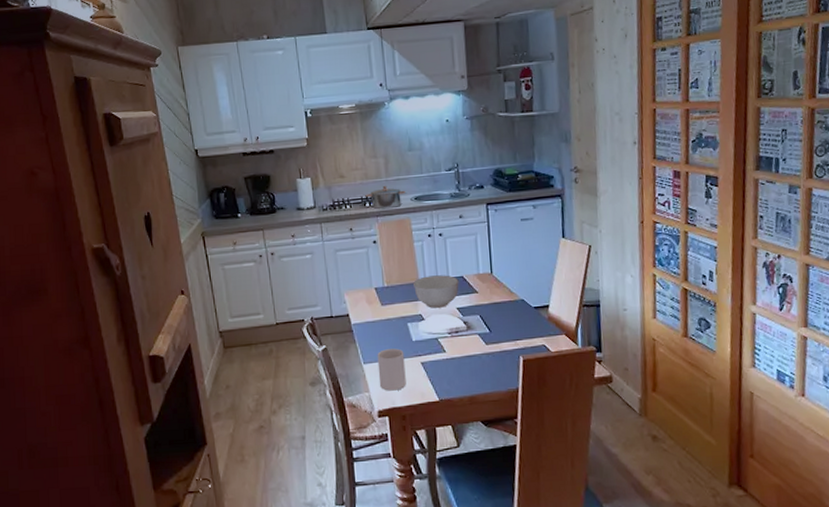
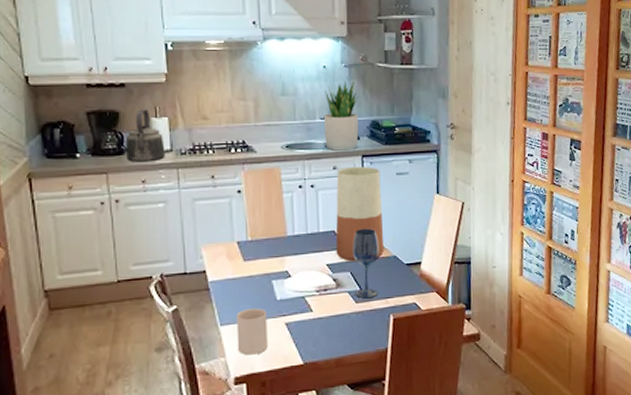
kettle: none [277,172,310,219] -> present [126,109,165,162]
cooking pot: present [365,185,406,210] -> none [230,130,276,157]
bowl: present [413,275,459,308] -> none [281,229,330,265]
planter: none [448,132,483,200] -> present [323,81,359,151]
vase: none [463,213,512,305] -> present [335,166,385,261]
wineglass: none [480,273,508,341] -> present [352,228,380,299]

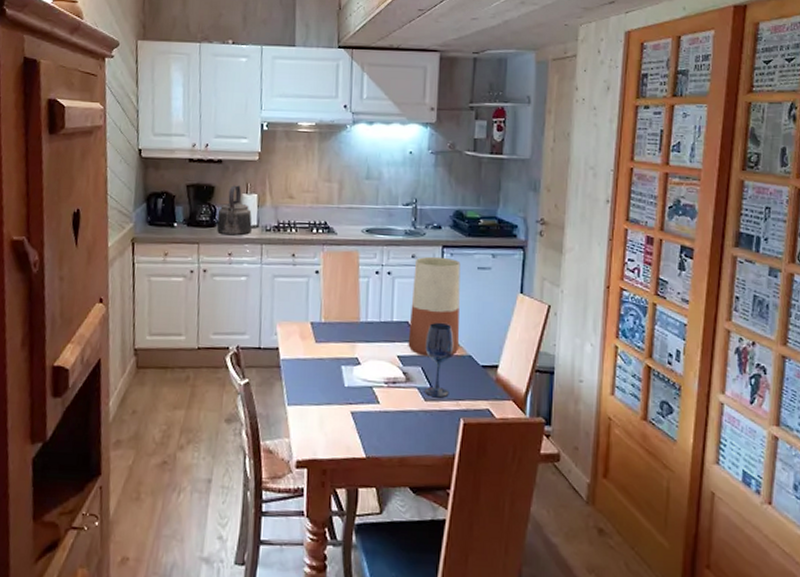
mug: present [236,308,268,355] -> none [302,392,334,440]
planter: present [323,81,359,151] -> none [405,168,444,239]

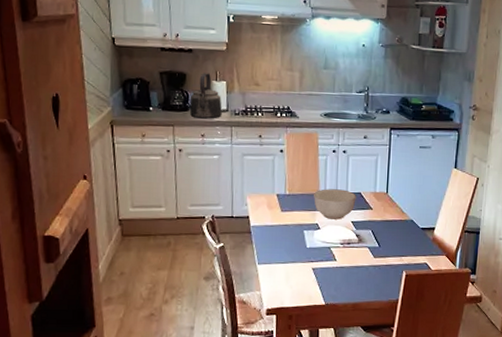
bowl: none [353,316,403,354] -> present [314,189,356,220]
vase: present [408,256,461,356] -> none [360,137,405,221]
wineglass: present [425,322,454,398] -> none [374,193,399,255]

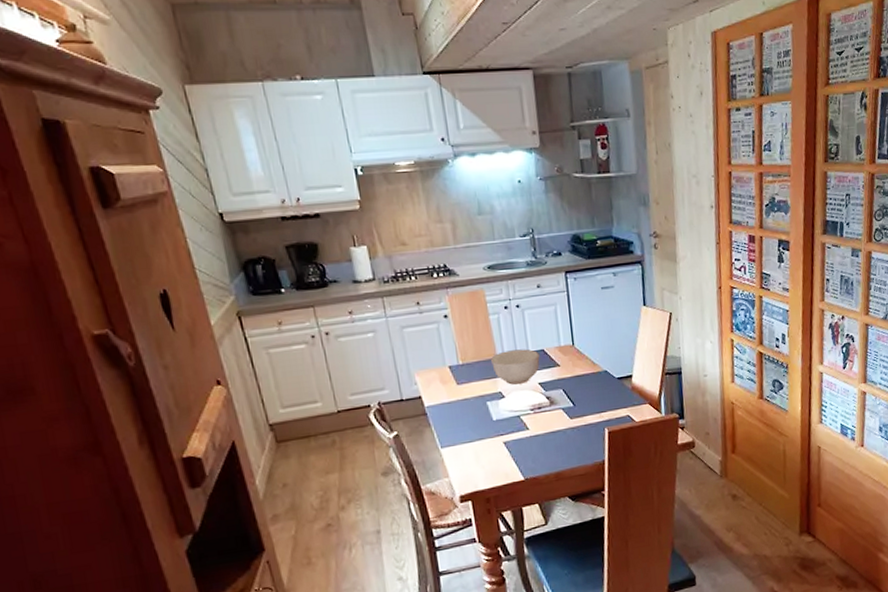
kettle: present [190,73,222,119] -> none [328,239,369,294]

